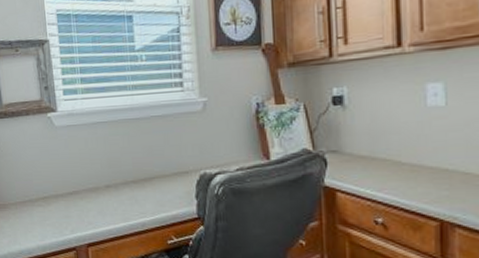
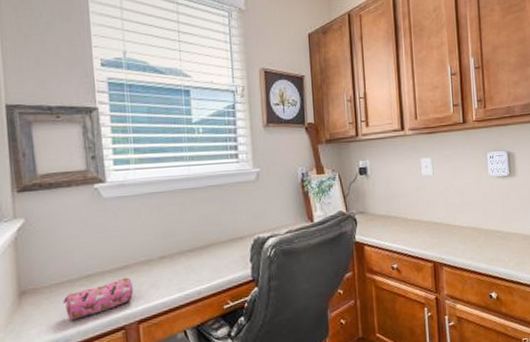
pencil case: none [25,202,83,236] -> present [62,277,134,321]

